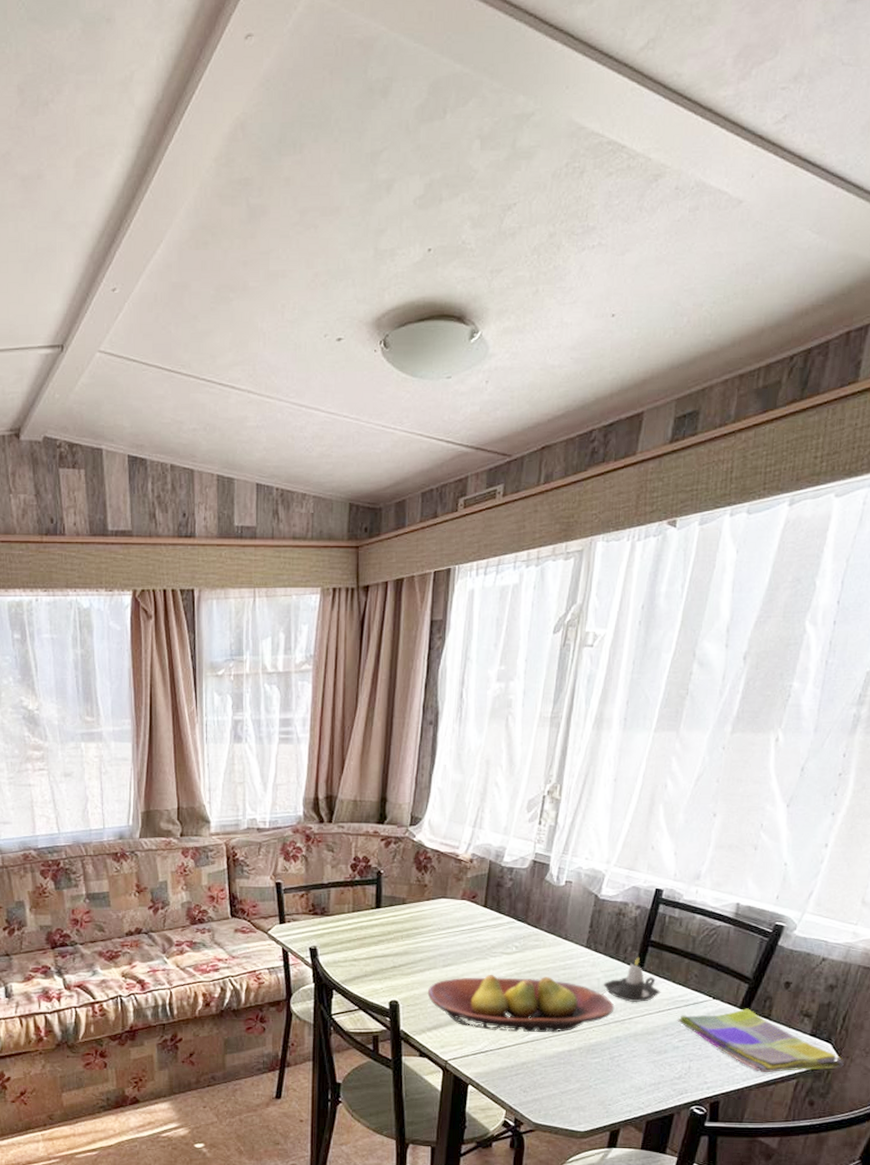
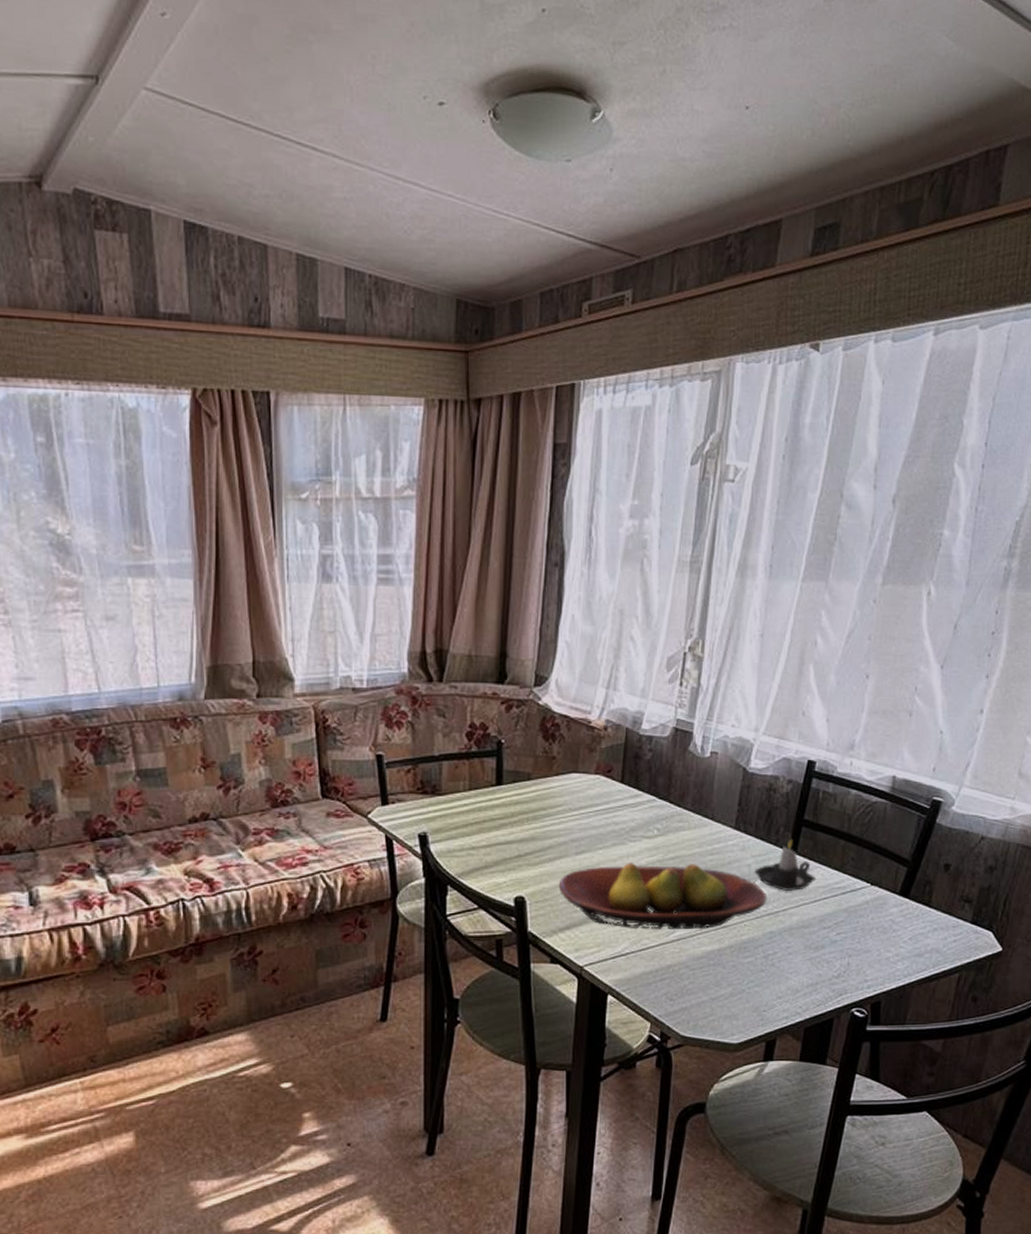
dish towel: present [677,1008,845,1072] -> none [834,895,1007,966]

